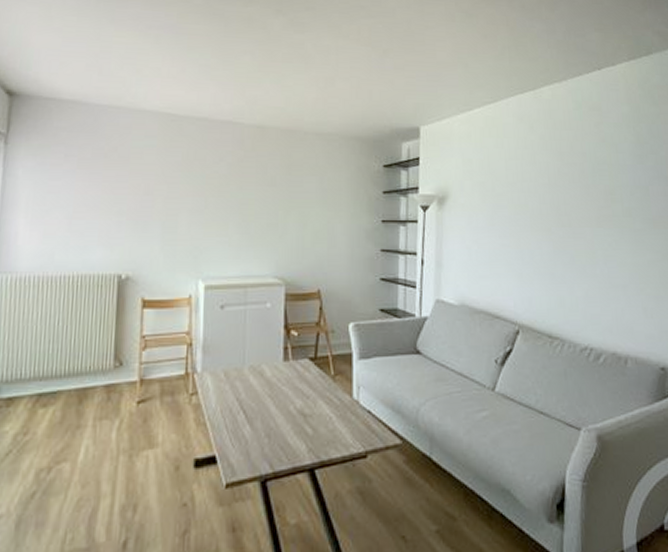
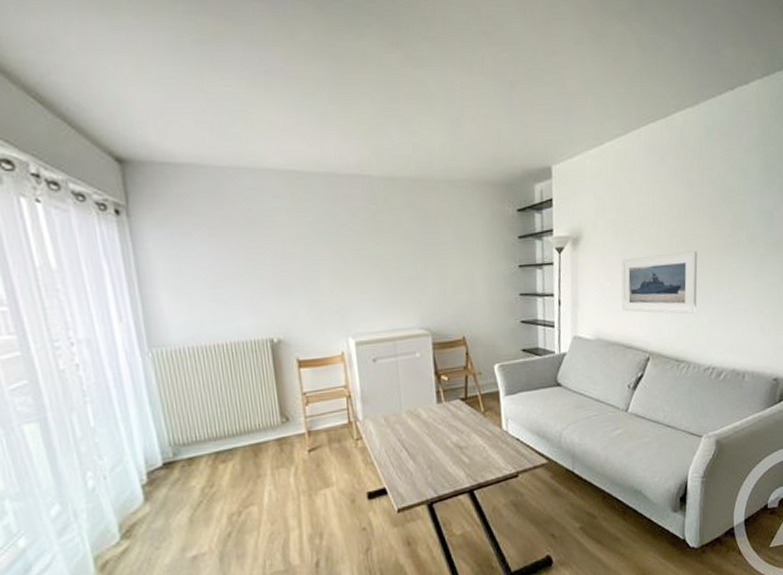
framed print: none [488,220,571,286] -> present [621,251,698,314]

